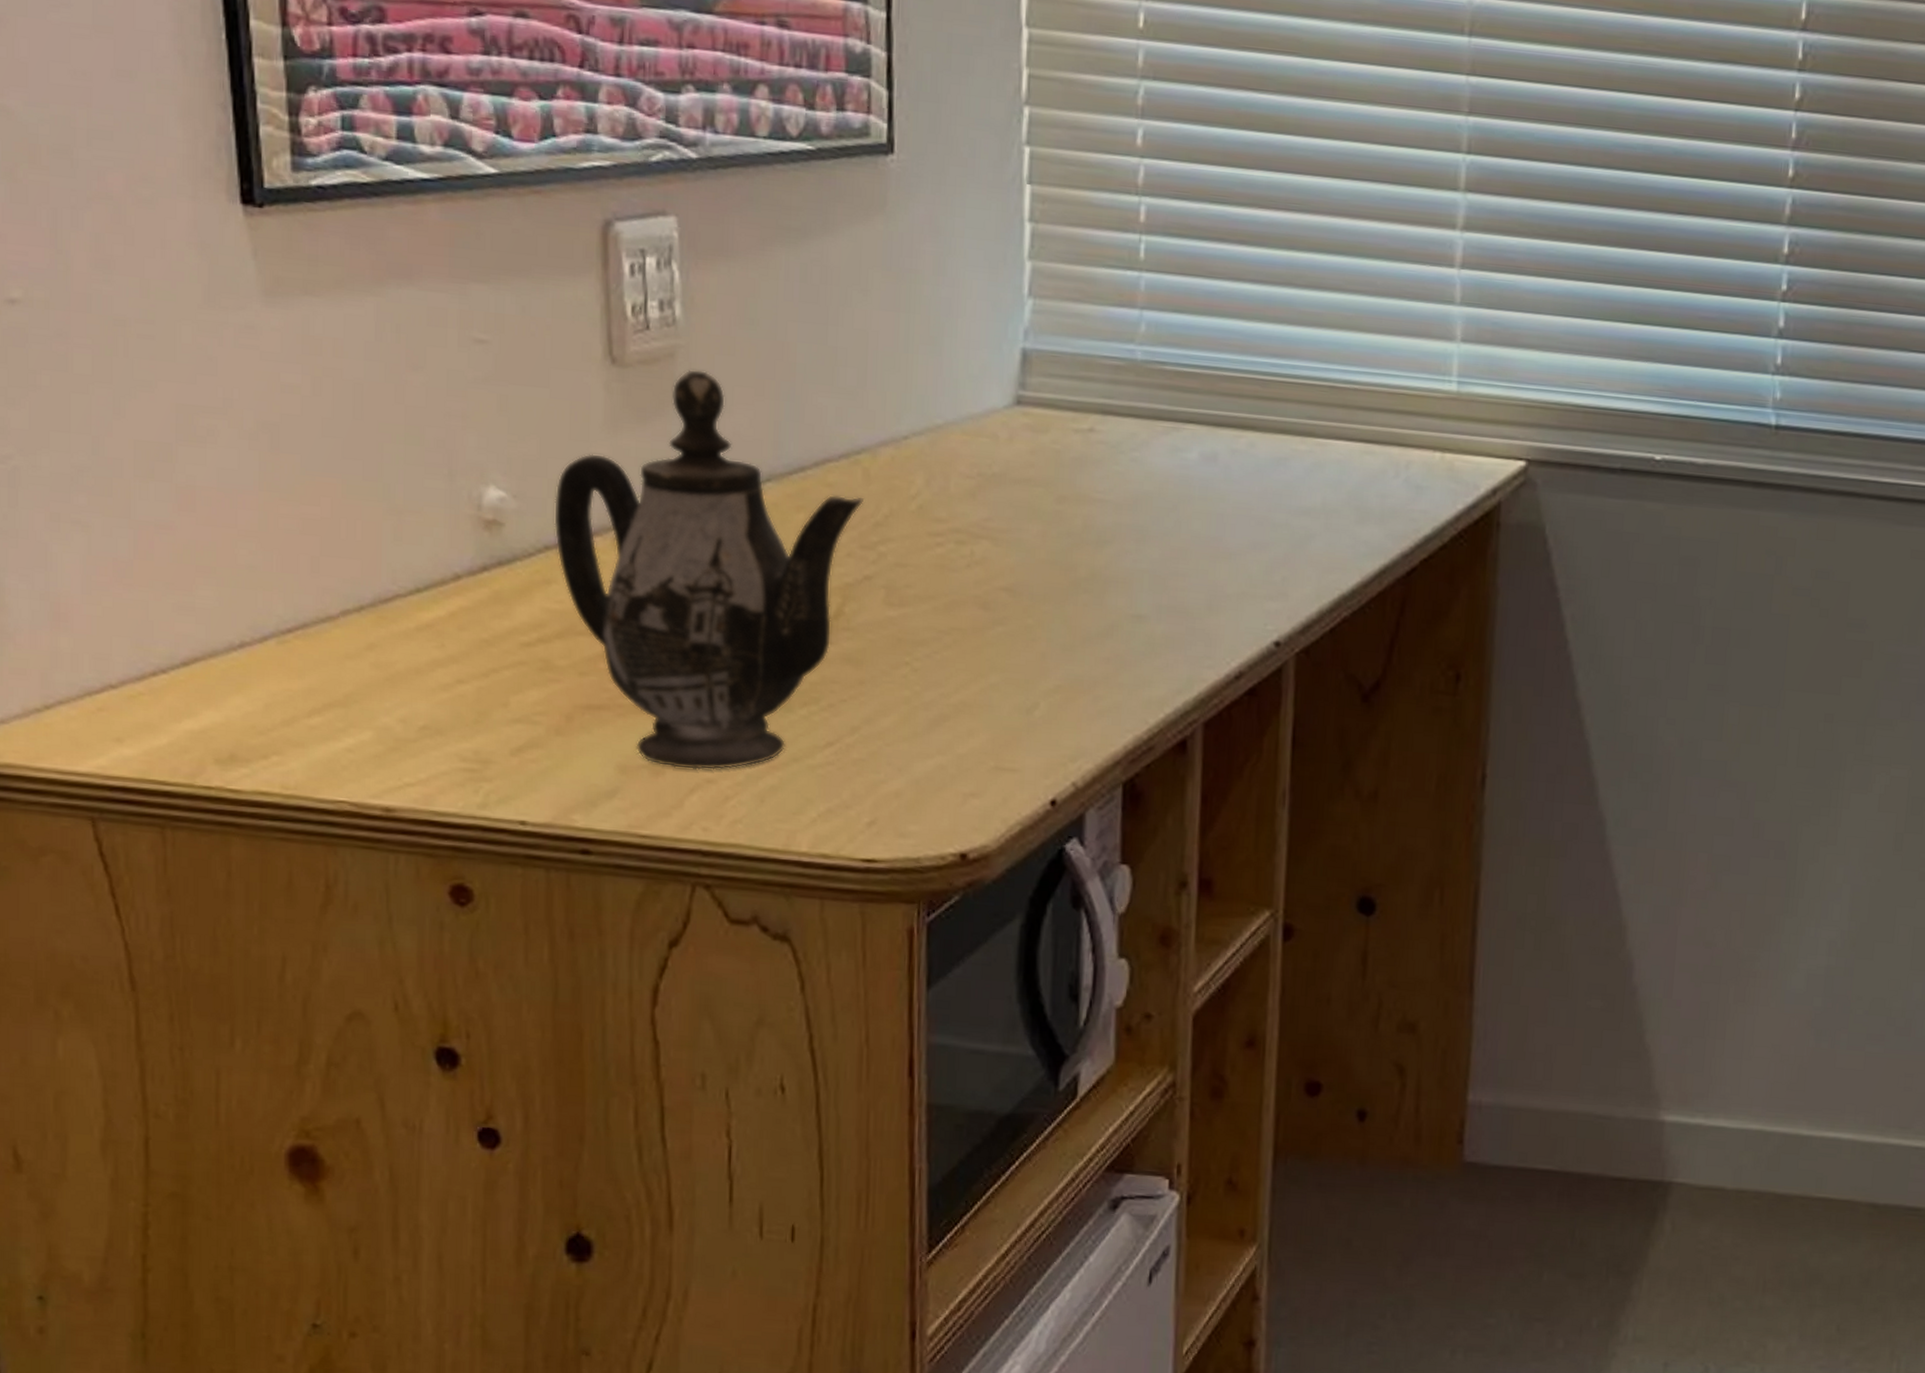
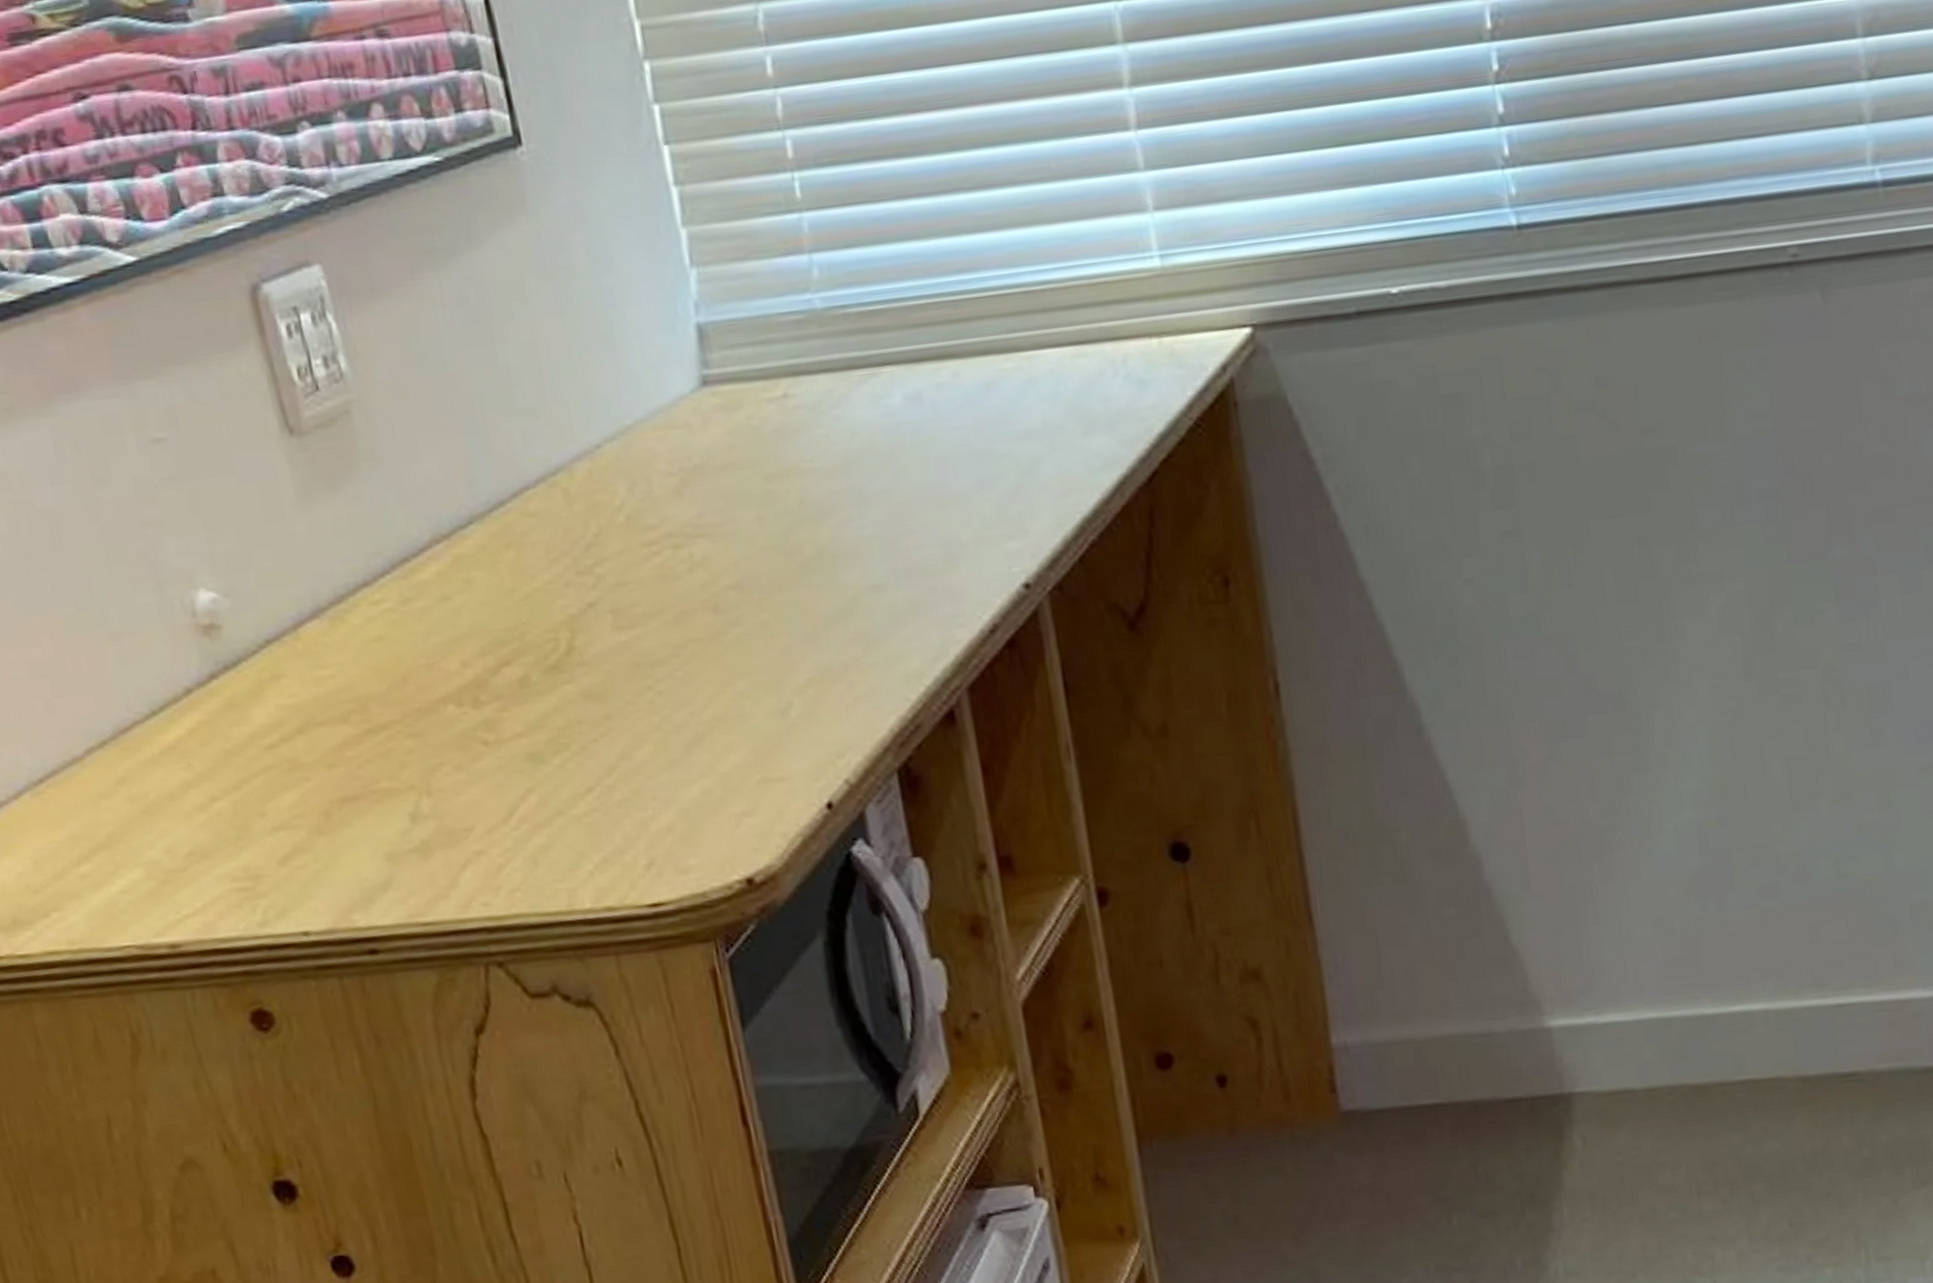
teapot: present [553,369,863,770] -> none [263,420,570,847]

